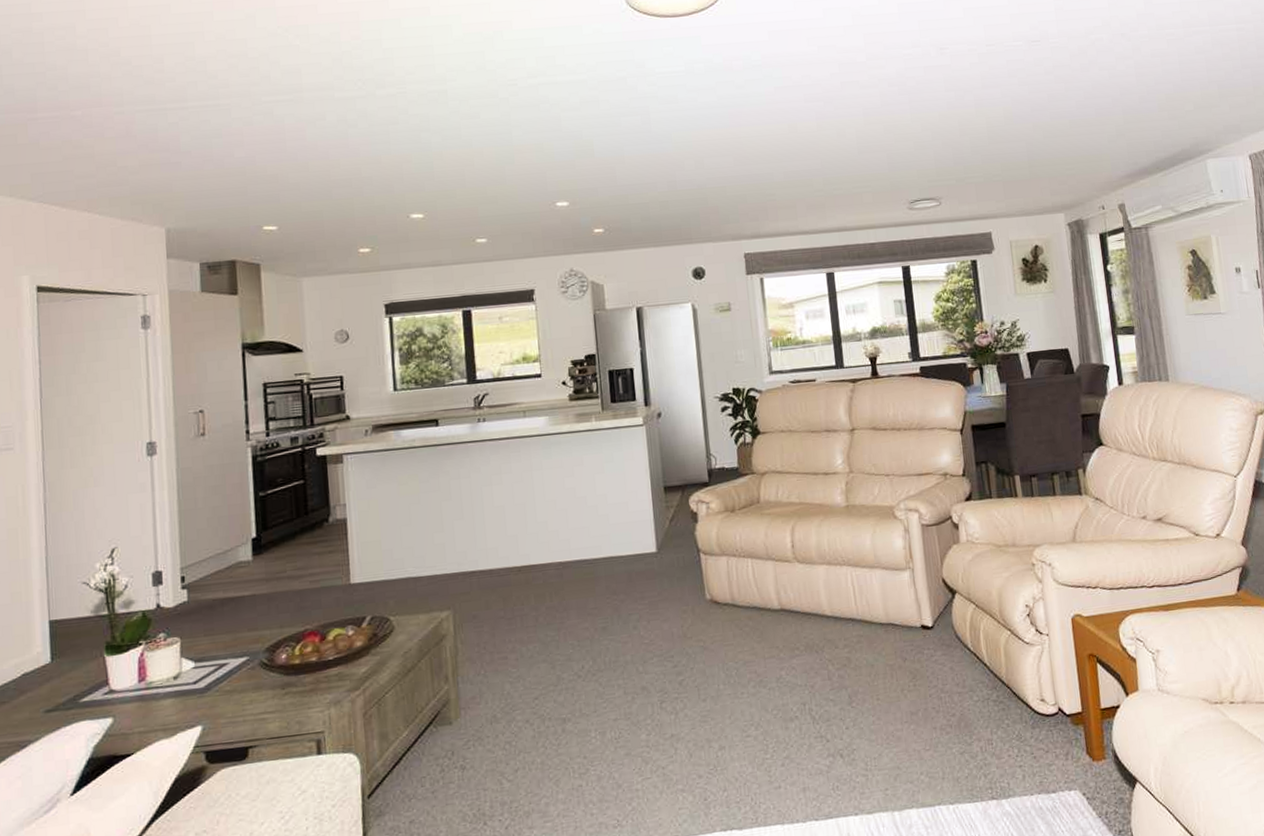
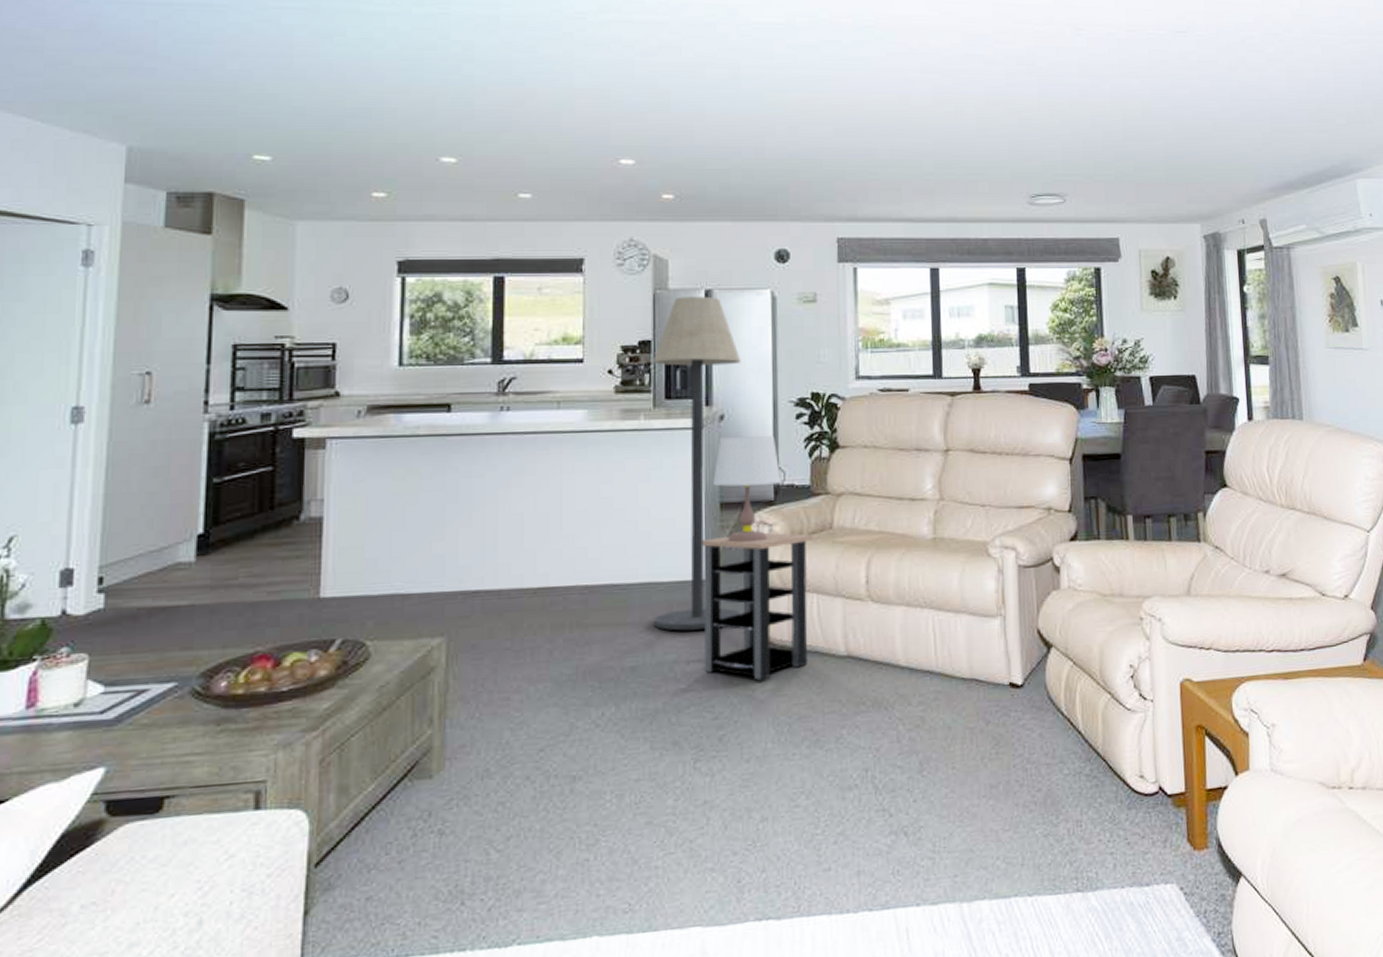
floor lamp: none [598,313,689,596] -> present [652,296,741,631]
side table: none [651,508,747,633] -> present [702,532,815,680]
table lamp: none [656,428,713,519] -> present [713,436,781,542]

